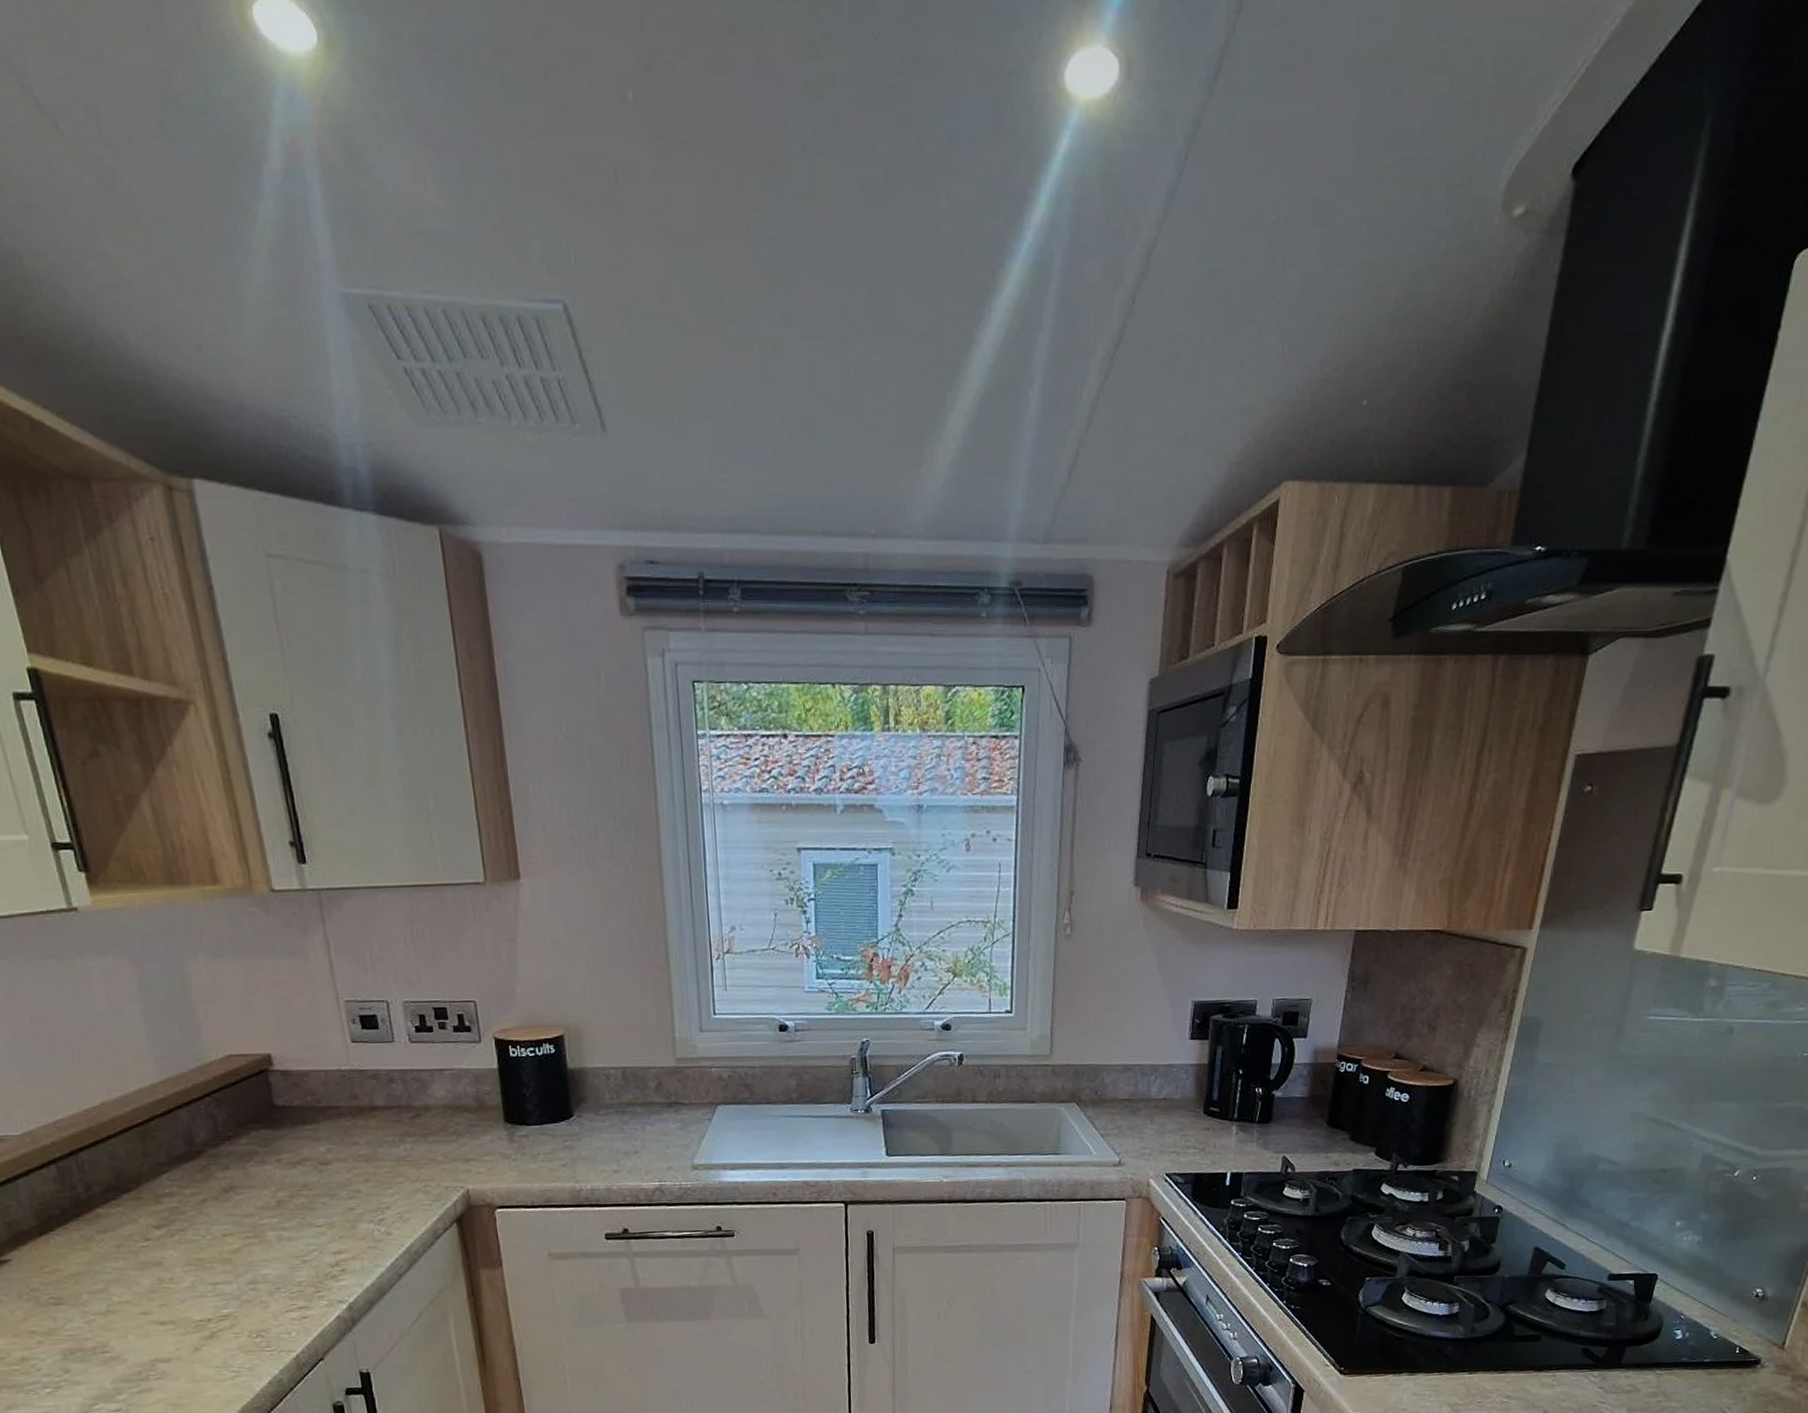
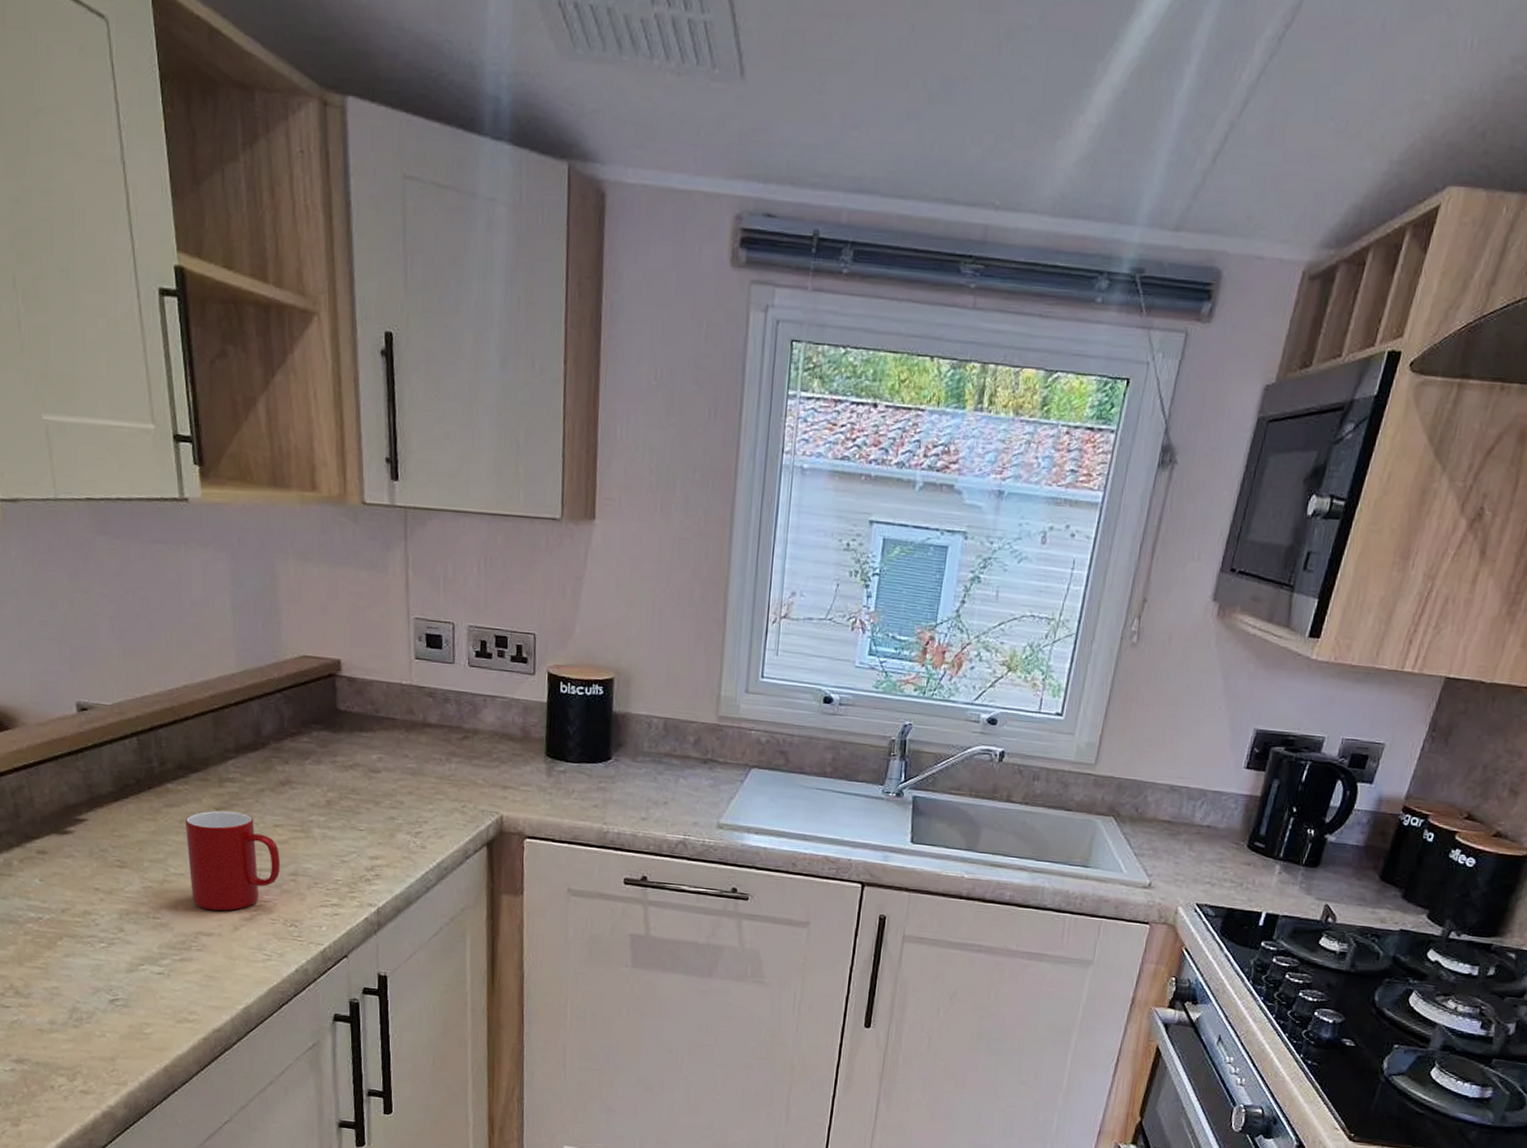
cup: none [122,1227,237,1334] -> present [185,810,280,911]

